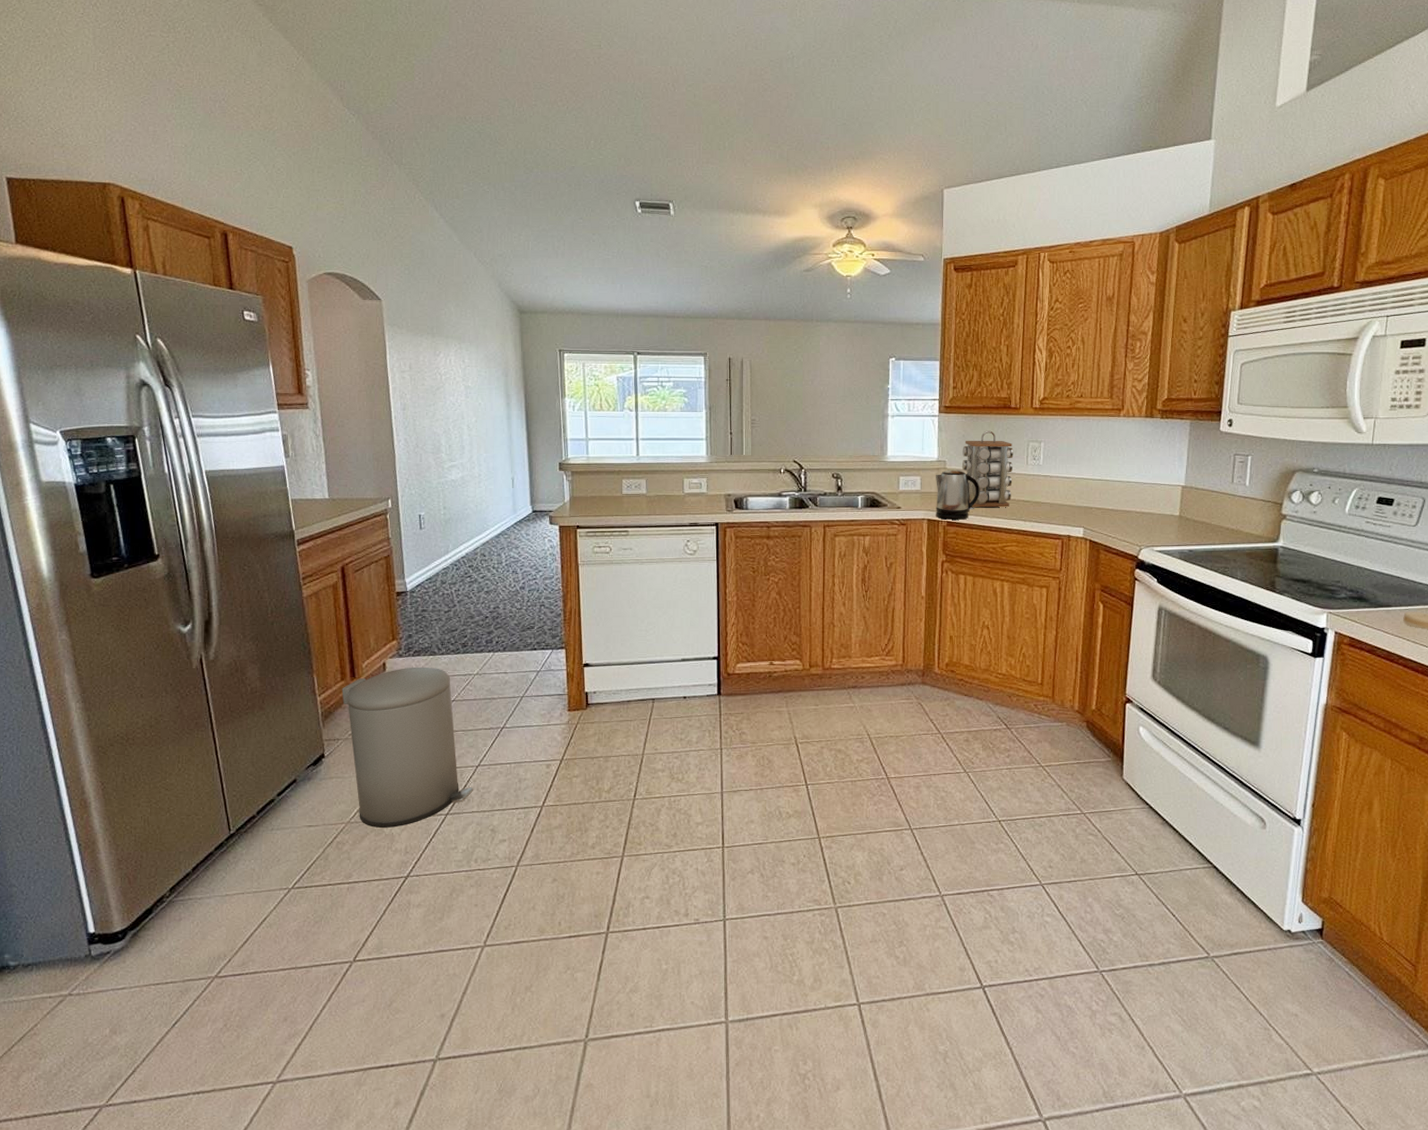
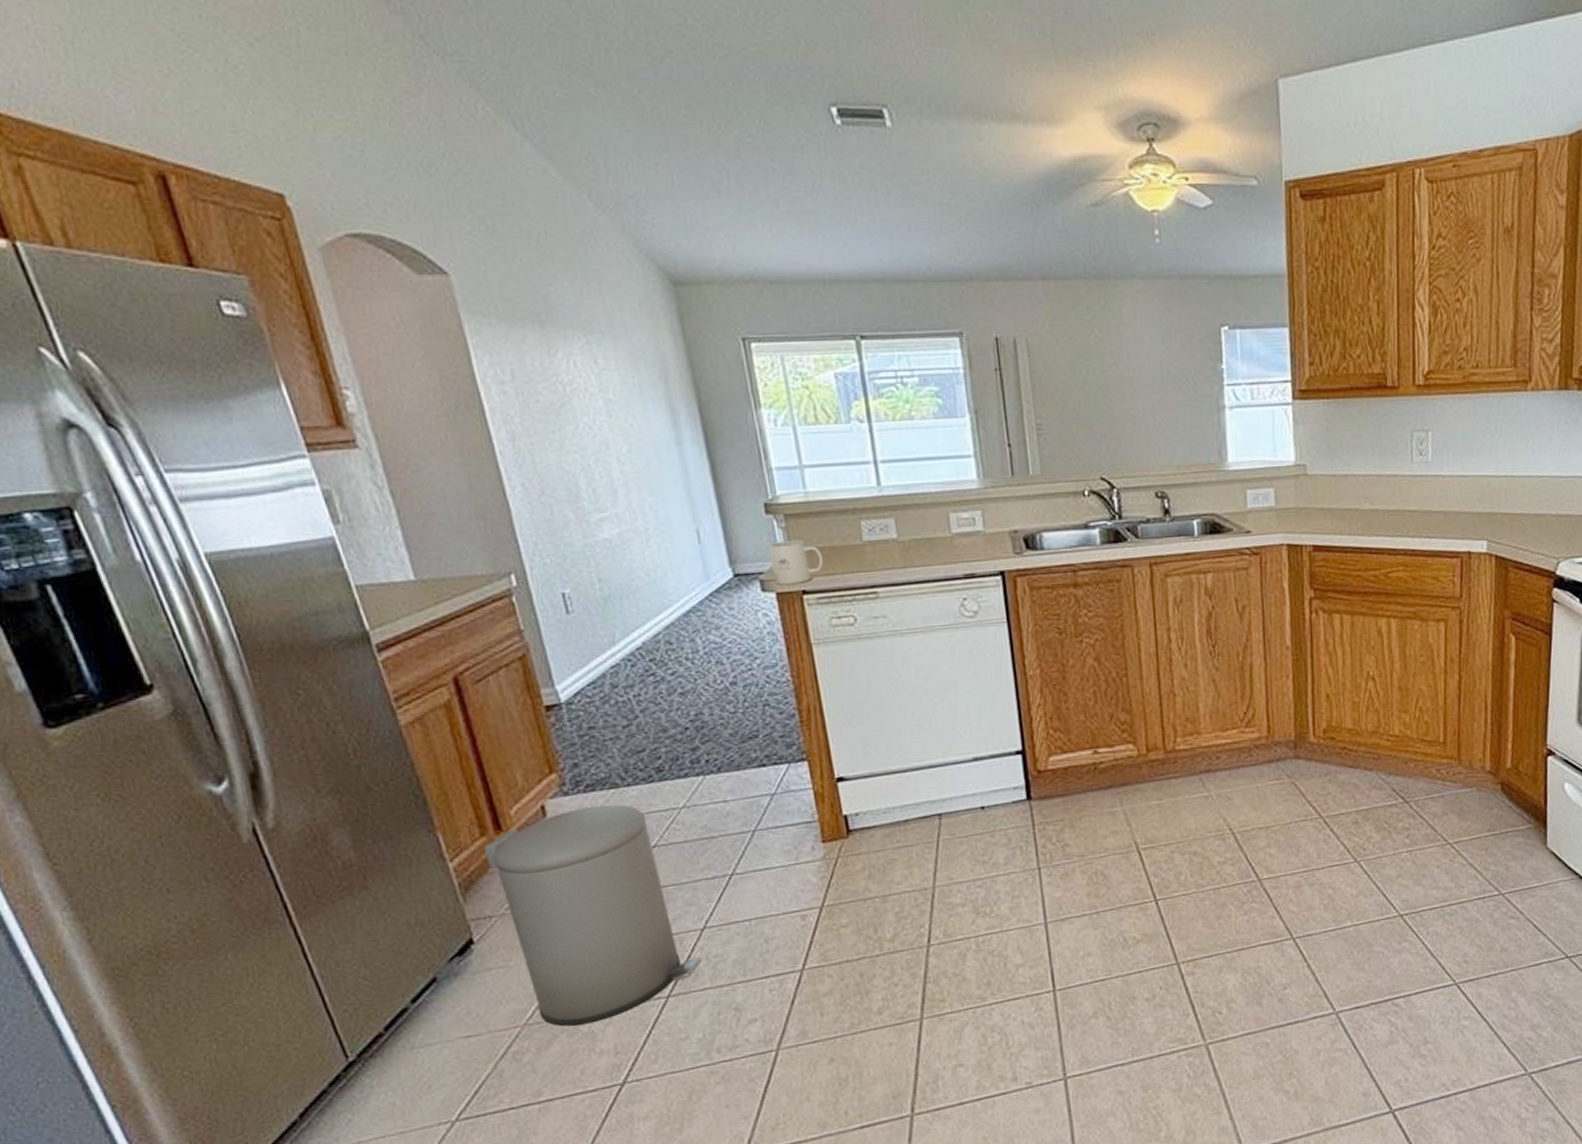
mug: none [558,489,594,520] -> present [768,539,825,585]
kettle: present [936,469,981,520] -> none [1294,475,1354,543]
spice rack: present [961,430,1014,508] -> none [1327,419,1395,524]

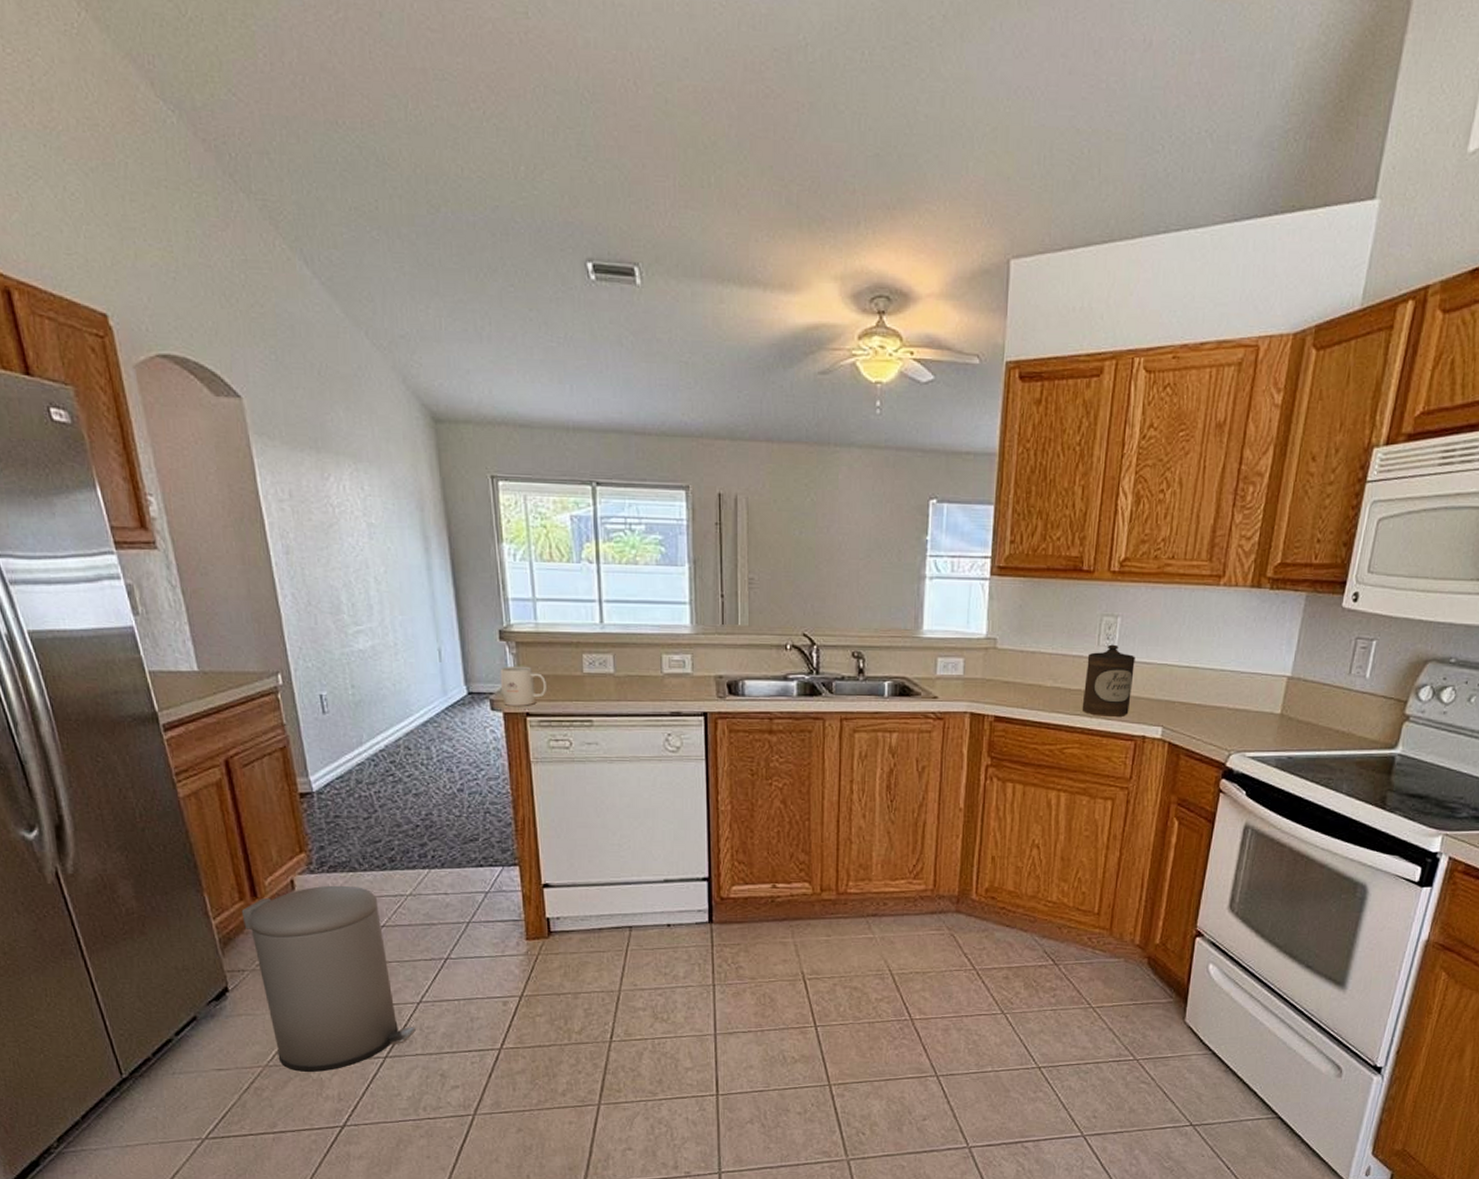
canister: none [1402,460,1452,536] -> present [1082,644,1135,717]

